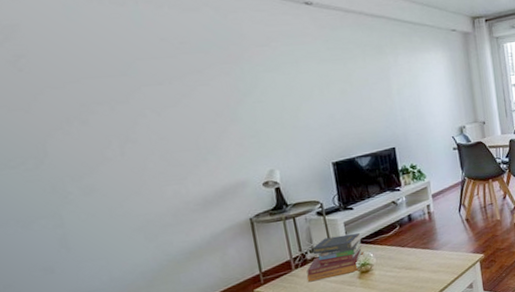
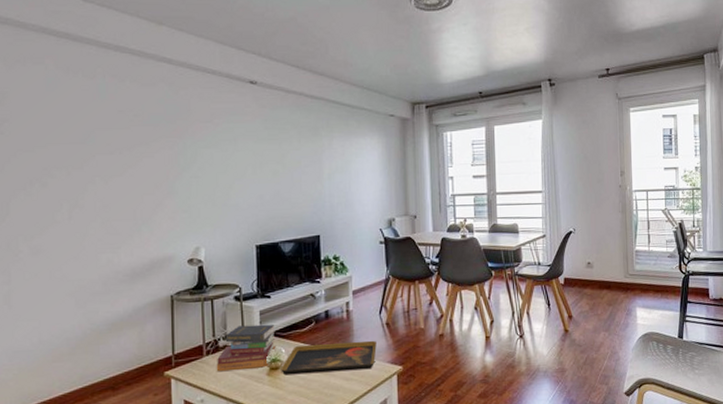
decorative tray: none [371,235,459,276] -> present [281,340,377,376]

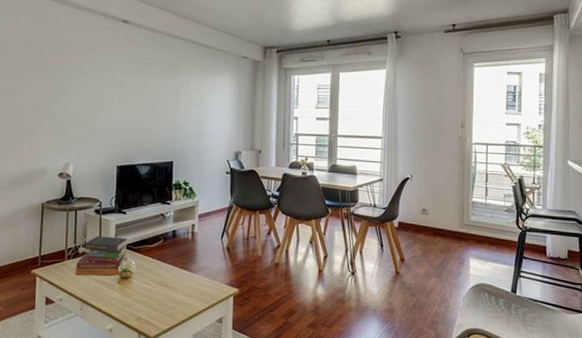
decorative tray: present [281,340,377,376] -> none [130,259,217,289]

